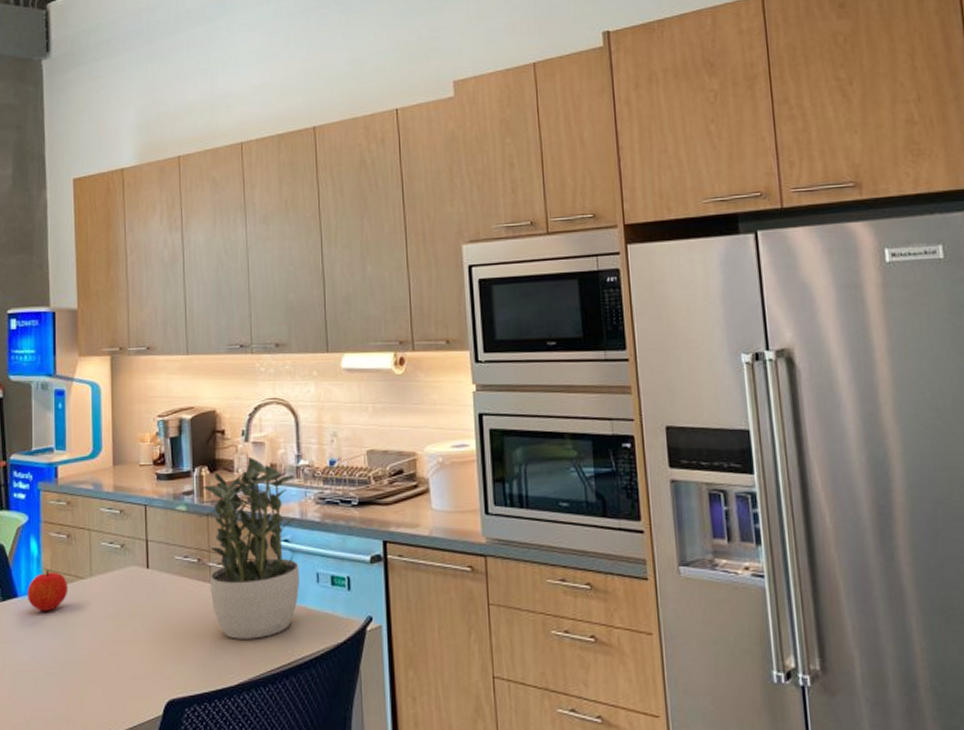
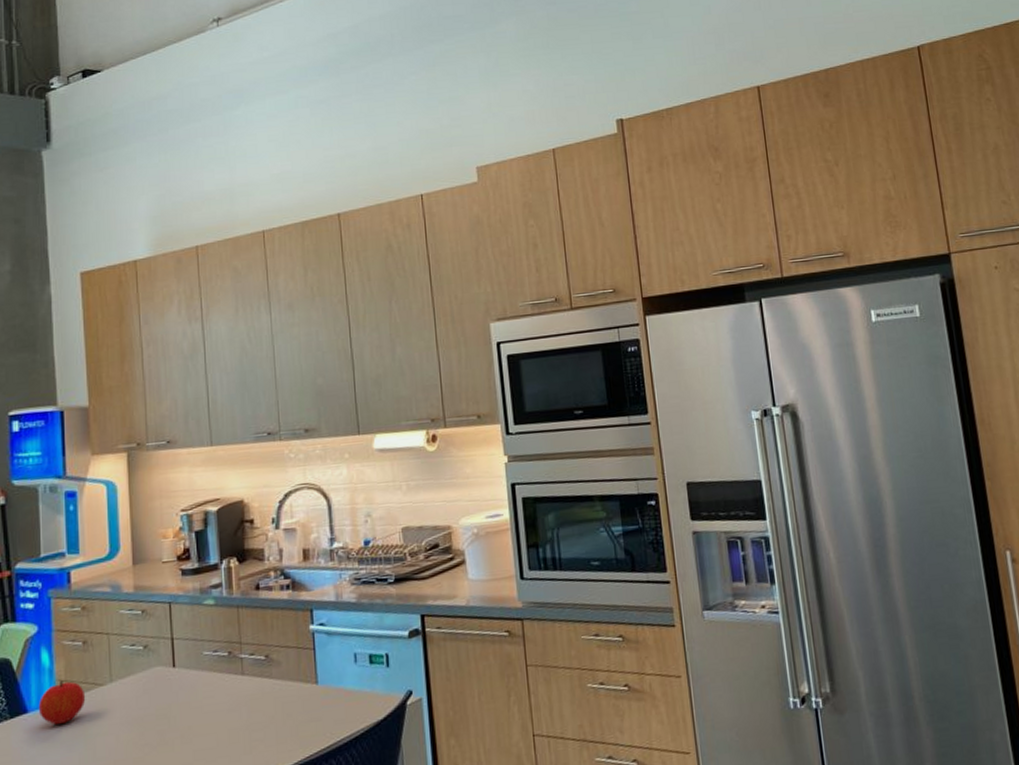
potted plant: present [197,456,300,639] -> none [227,544,337,729]

